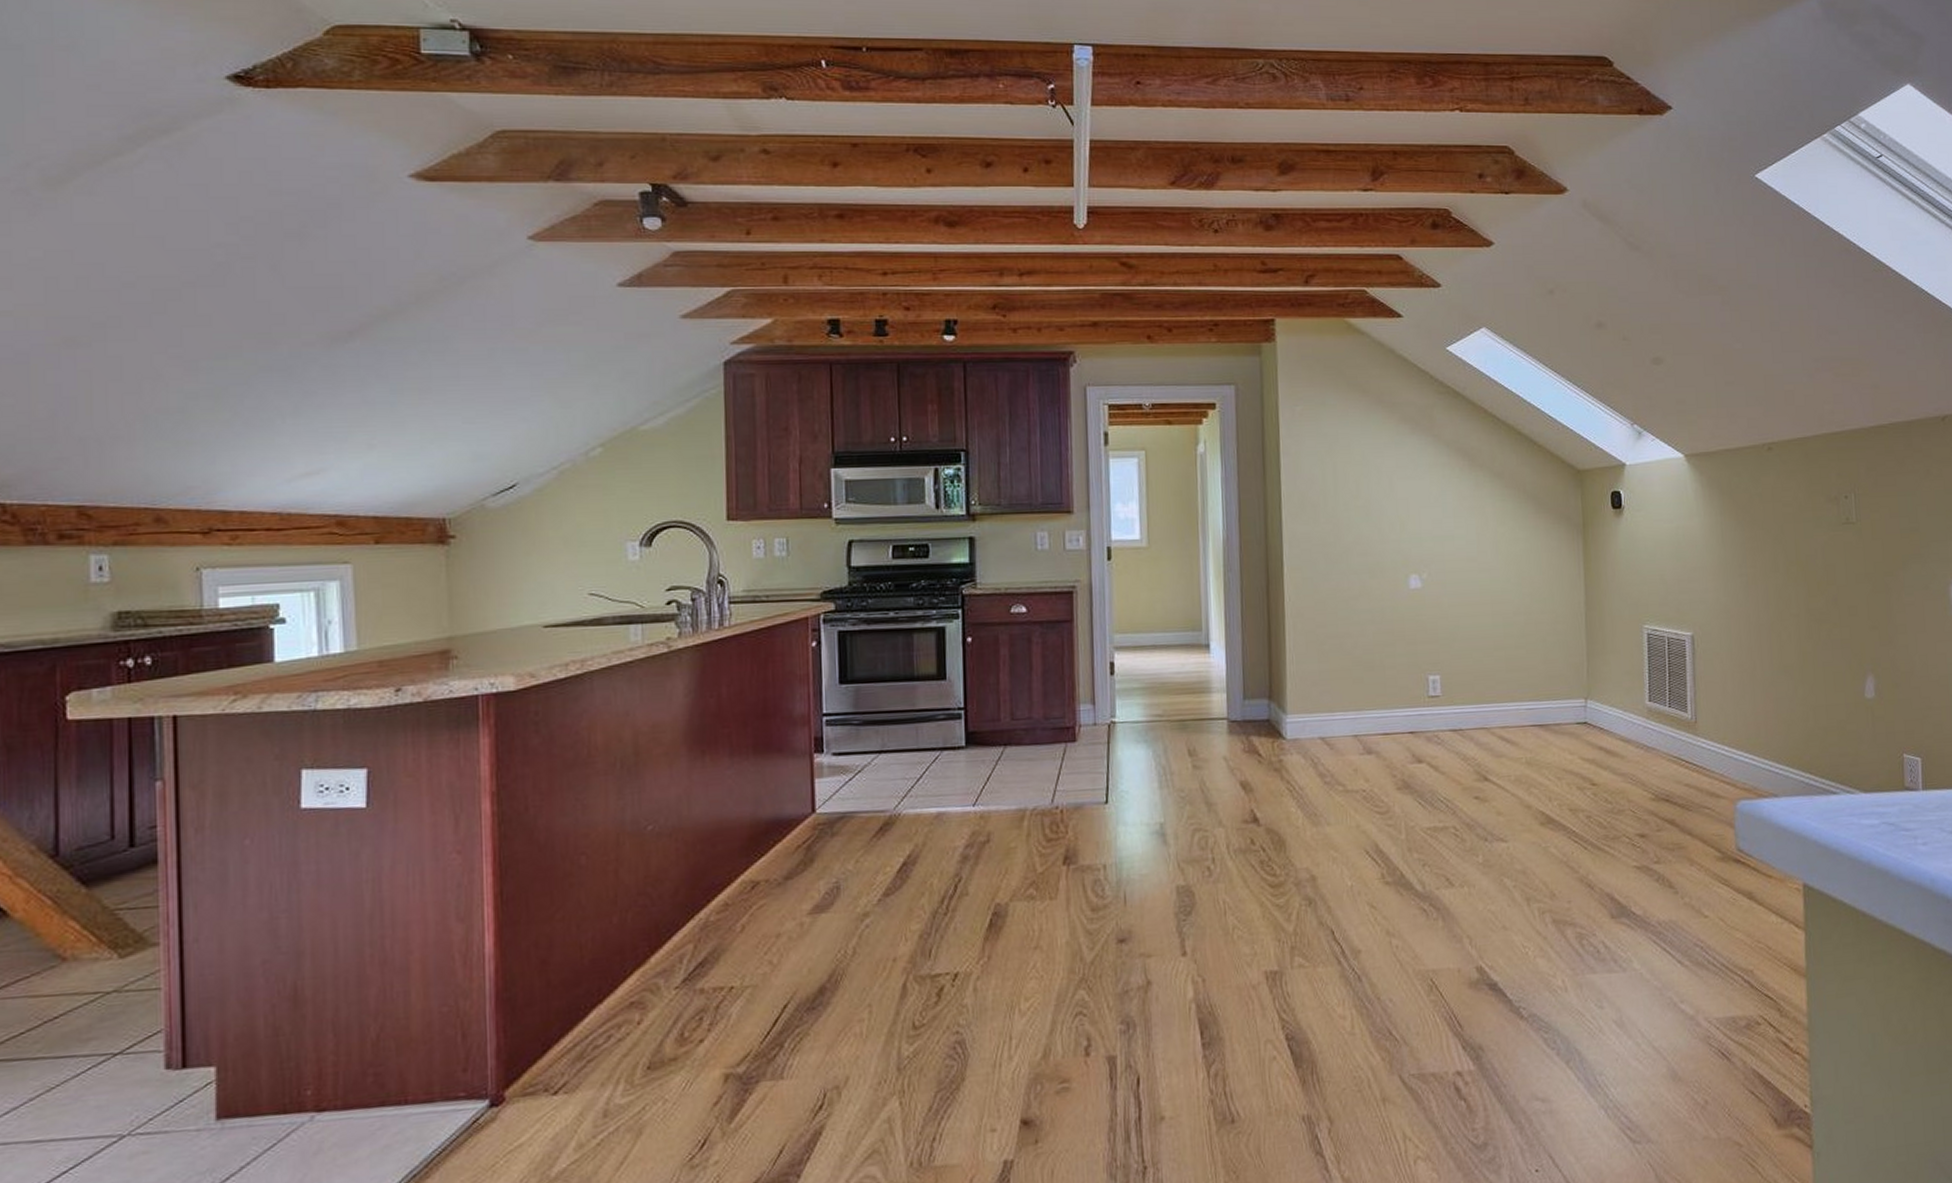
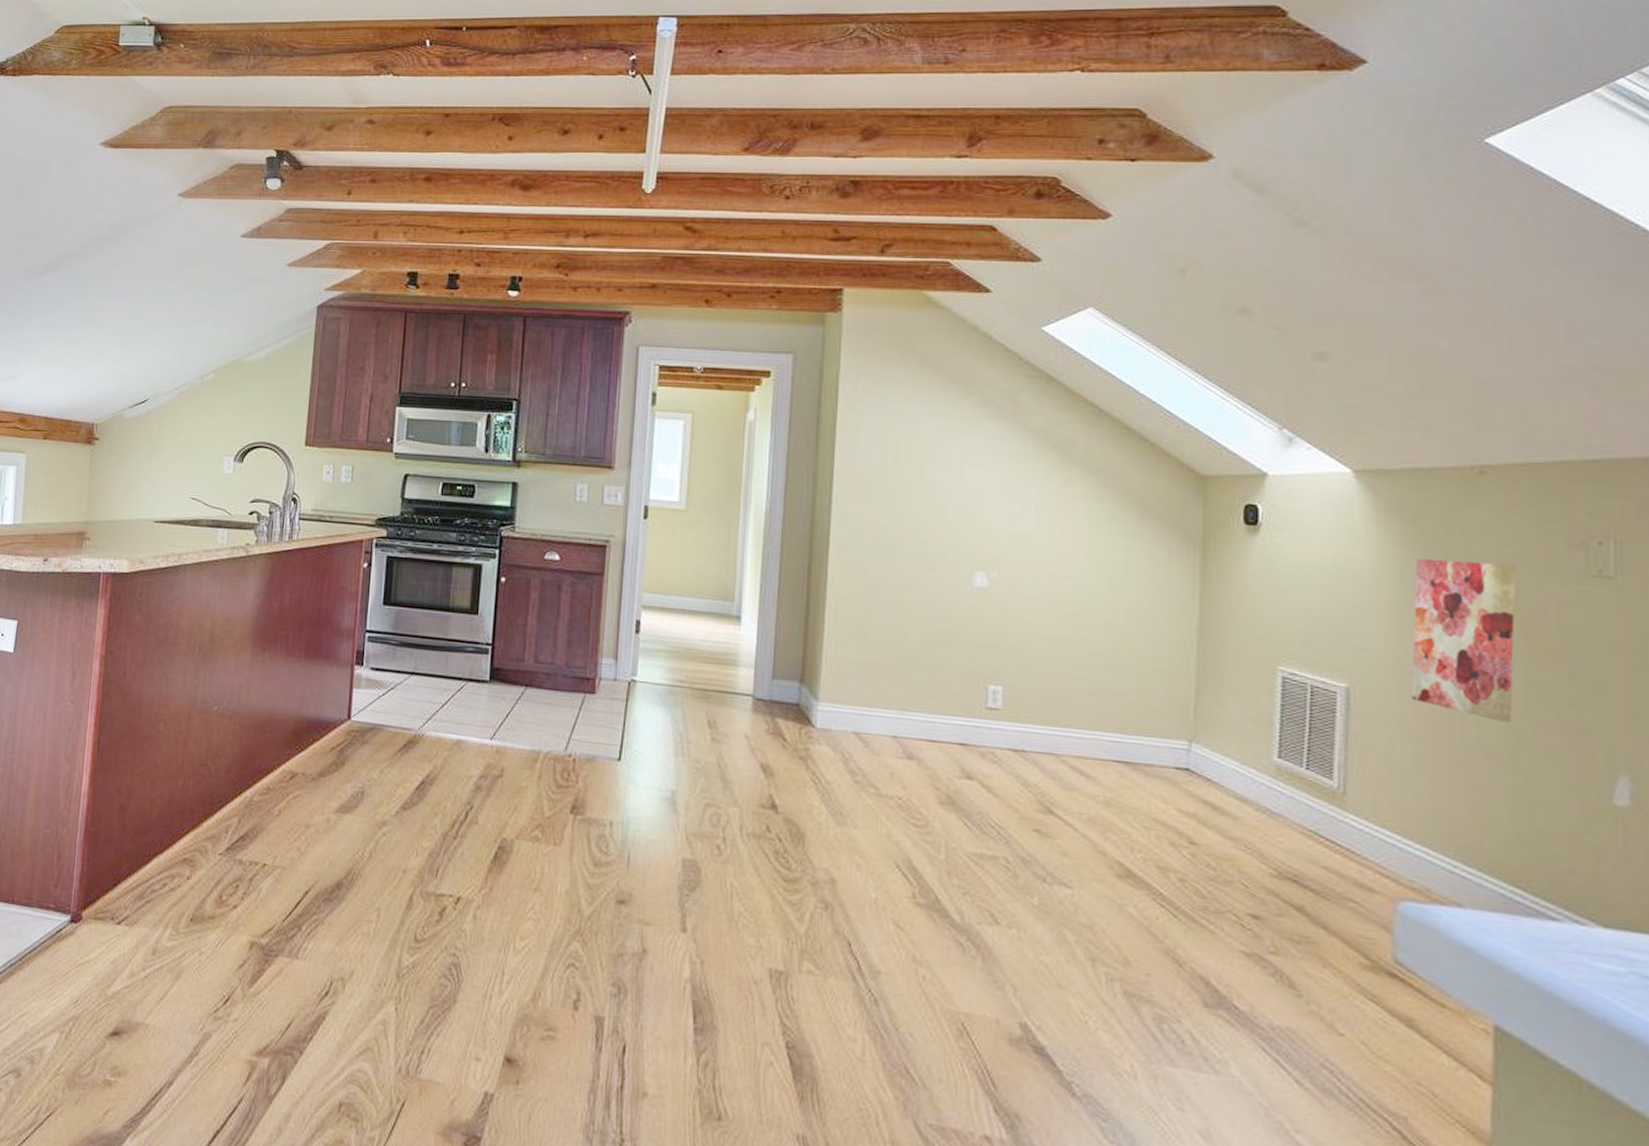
wall art: none [1731,520,1800,646] -> present [1412,558,1516,722]

